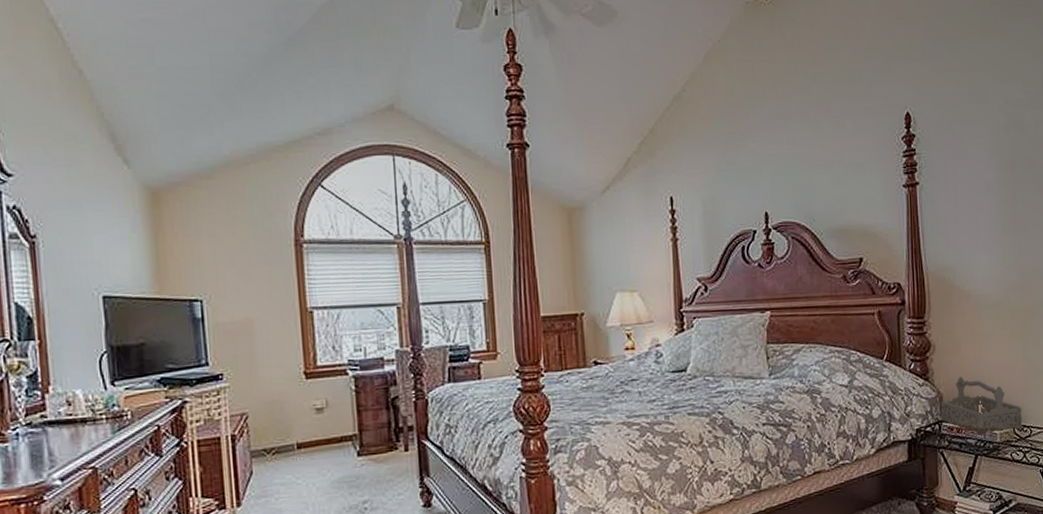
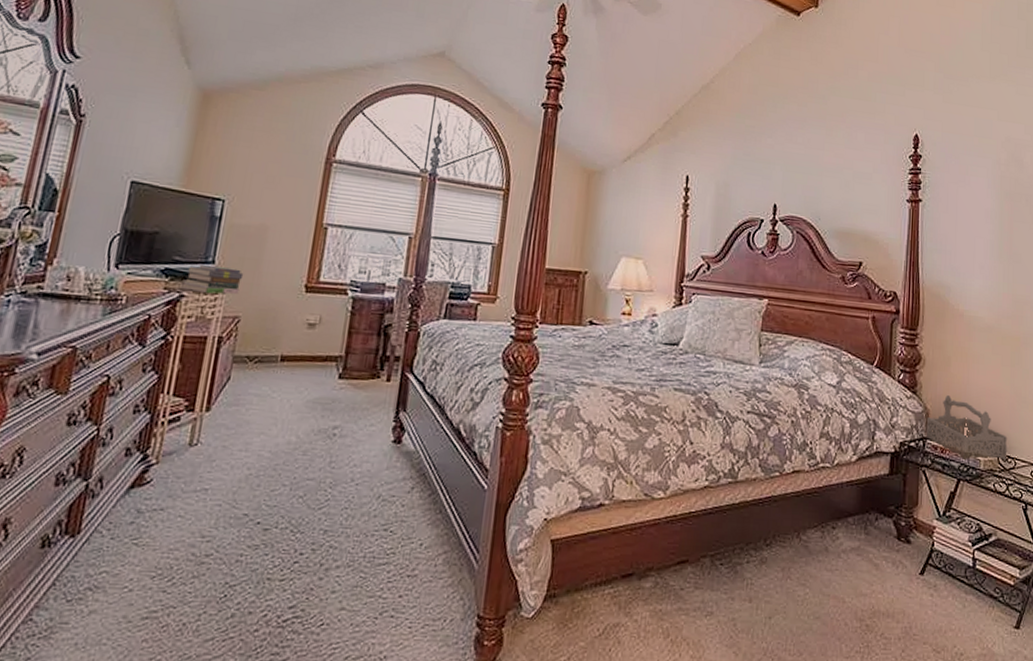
books: none [182,367,241,397] -> present [181,265,244,295]

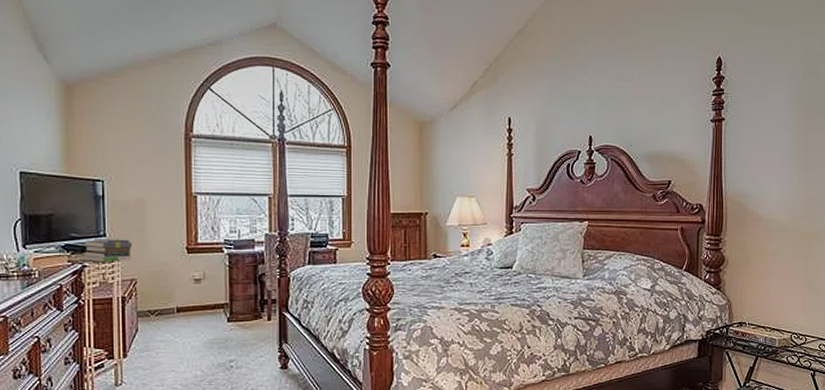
decorative basket: present [925,395,1008,461] -> none [728,289,800,341]

